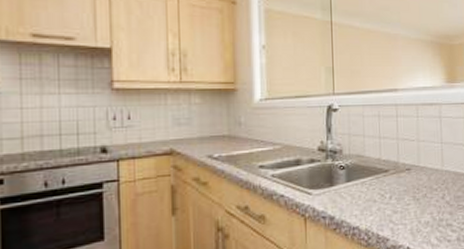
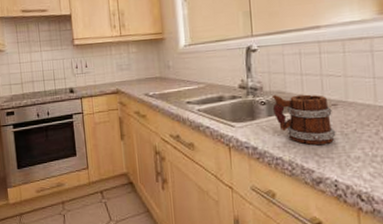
mug: none [351,157,409,212] -> present [271,94,336,146]

